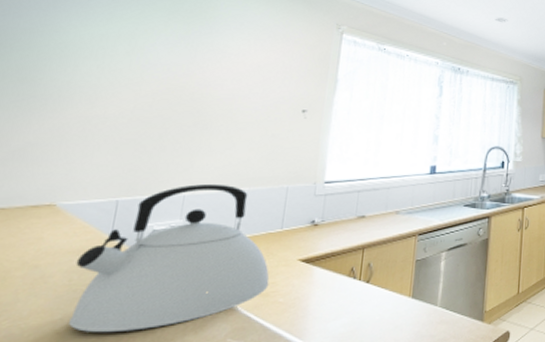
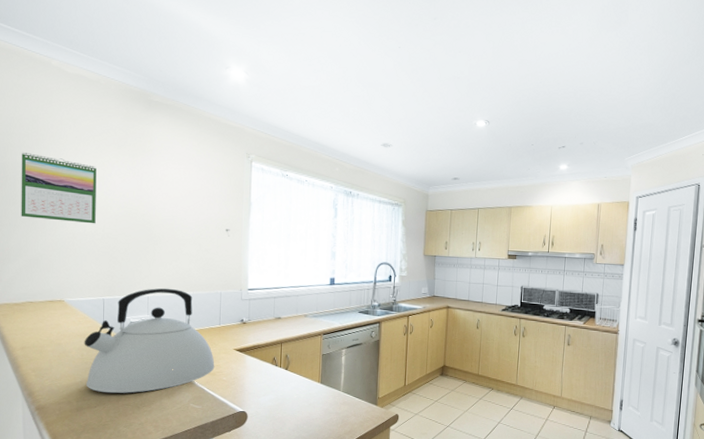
calendar: none [11,14,136,104] -> present [21,151,97,224]

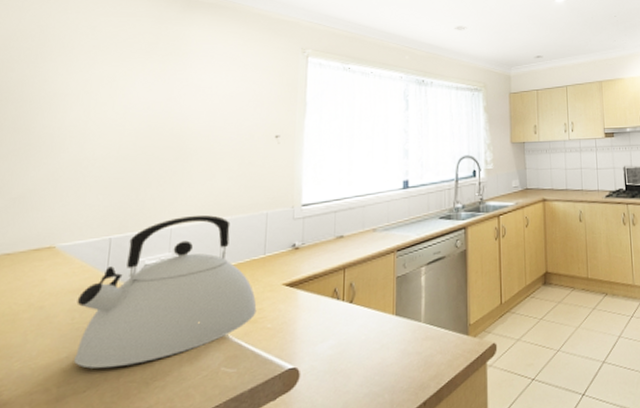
calendar: present [21,151,97,224] -> none [9,67,116,146]

